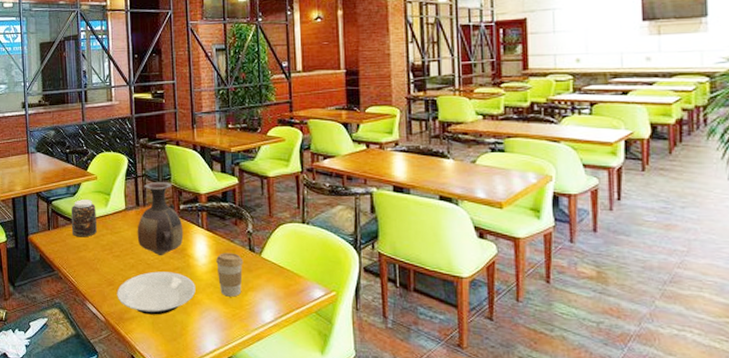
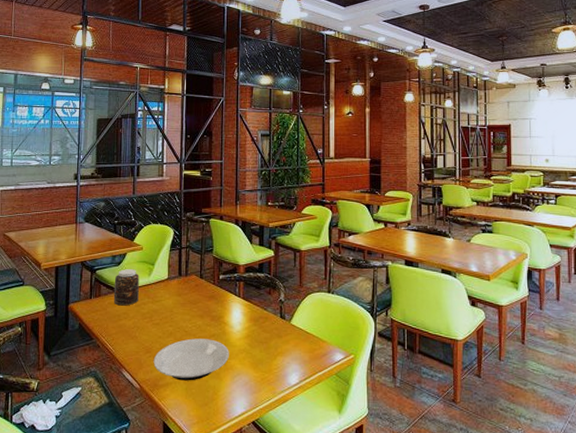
vase: present [137,182,184,256] -> none [177,253,221,324]
coffee cup: present [216,252,243,297] -> none [250,320,274,362]

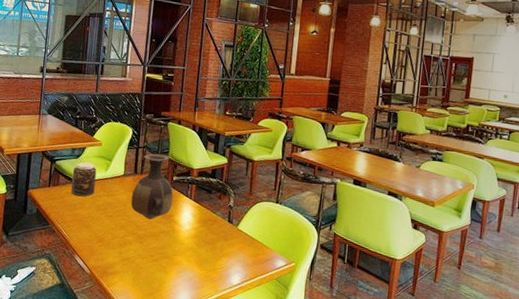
plate: present [153,338,229,381] -> none [104,233,177,272]
vase: none [177,253,221,324] -> present [130,153,174,220]

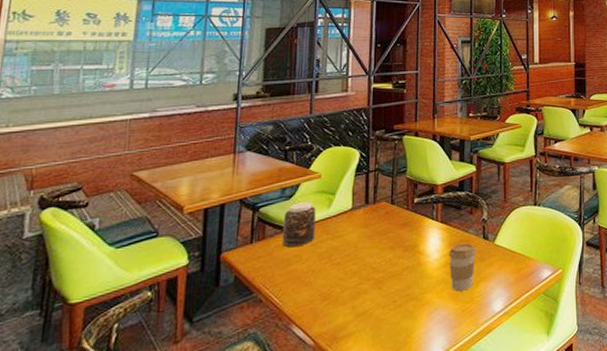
vase: present [130,153,174,220] -> none [363,175,416,258]
coffee cup: none [197,222,222,261] -> present [449,243,477,291]

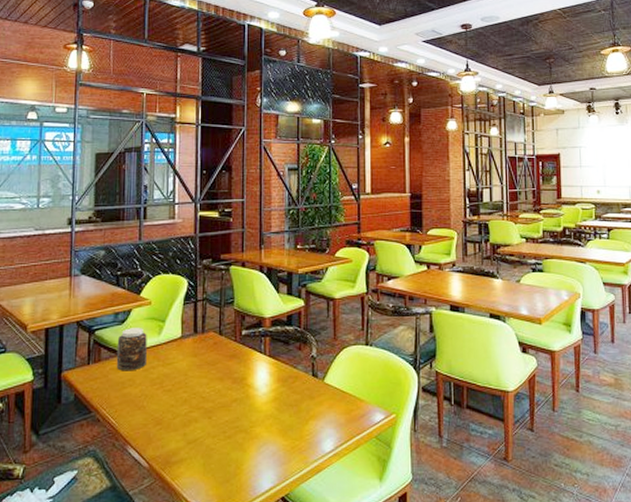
coffee cup: present [449,243,477,291] -> none [277,380,306,428]

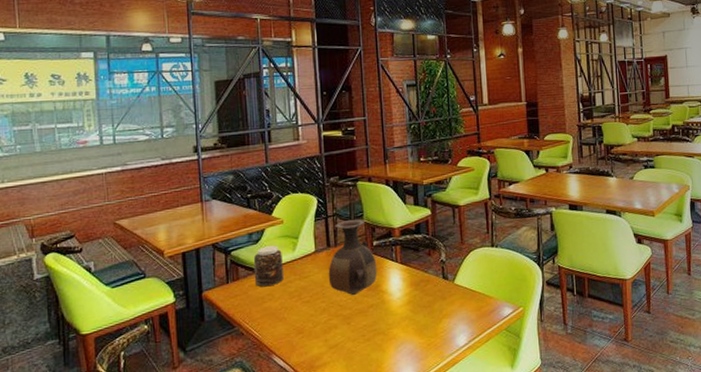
vase: none [192,306,244,388] -> present [328,219,378,296]

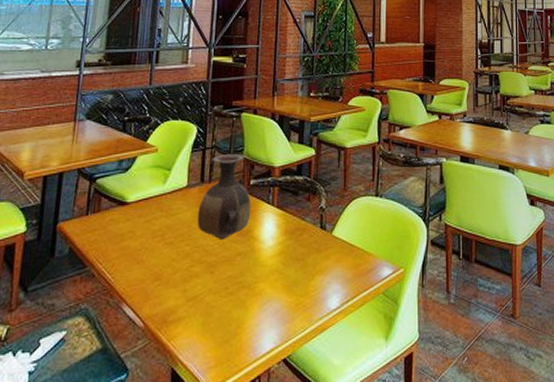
jar: present [253,246,284,287] -> none [116,176,152,222]

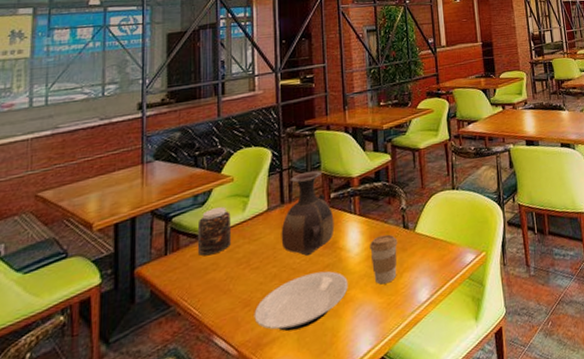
jar: none [116,176,152,222] -> present [197,207,231,256]
plate: none [163,258,258,314] -> present [254,271,348,332]
coffee cup: none [284,232,313,283] -> present [370,234,398,285]

